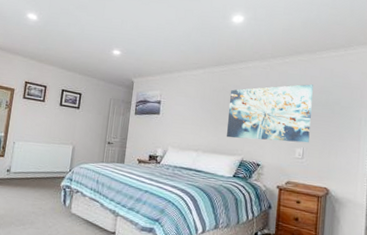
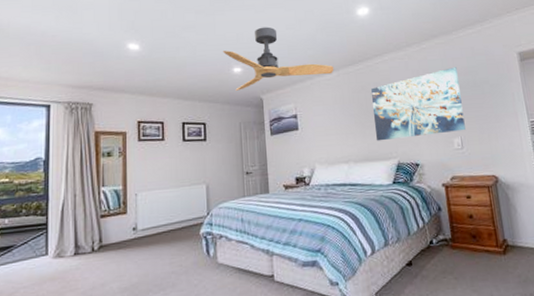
ceiling fan: none [107,18,202,71] -> present [223,26,334,91]

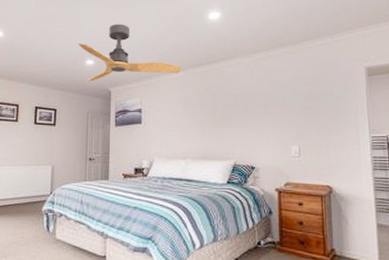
wall art: present [370,67,466,141] -> none [214,77,305,142]

